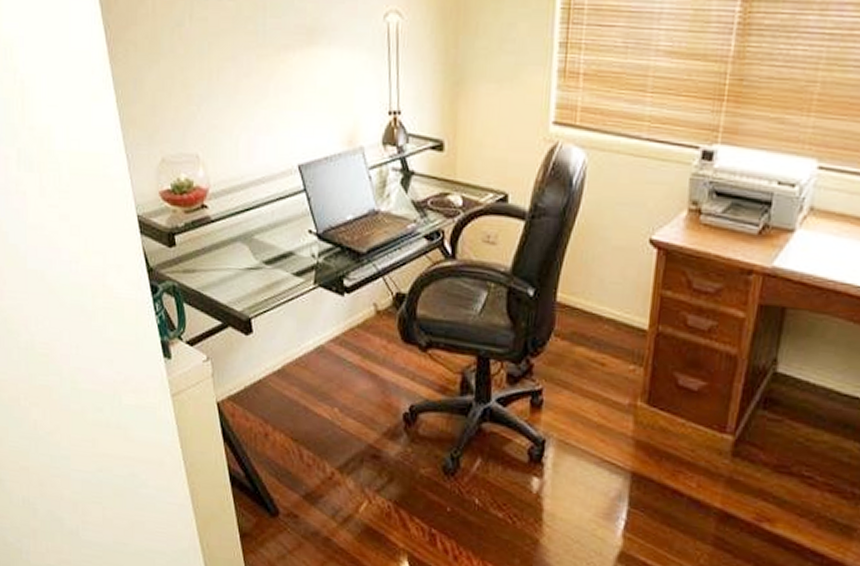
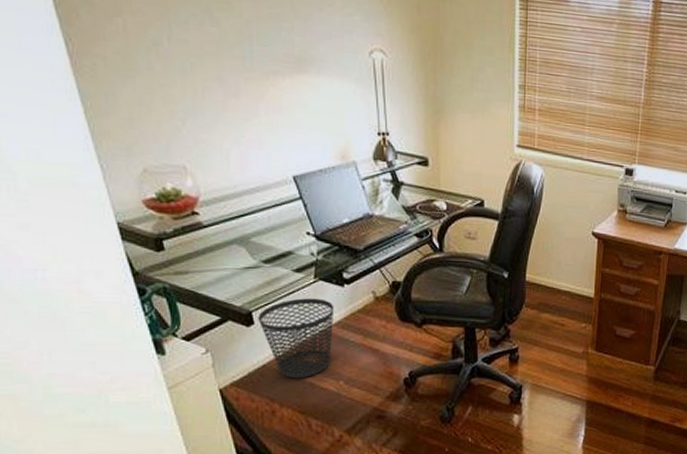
wastebasket: none [256,306,333,400] -> present [258,298,334,379]

